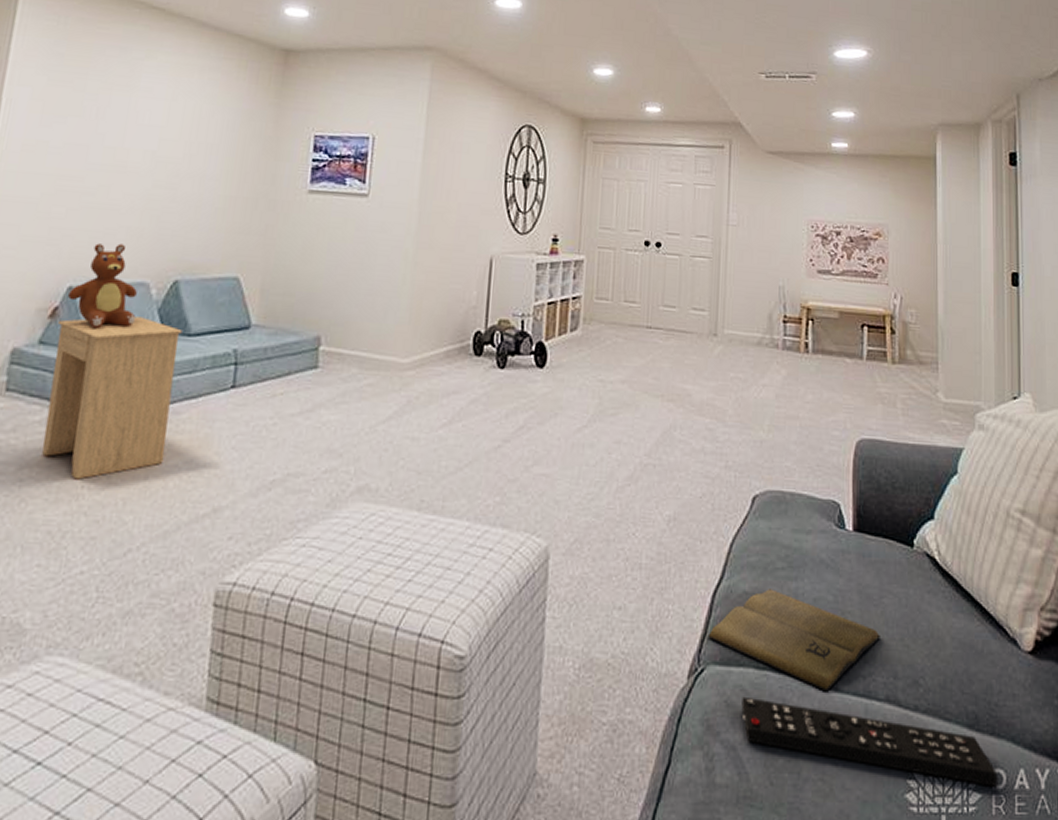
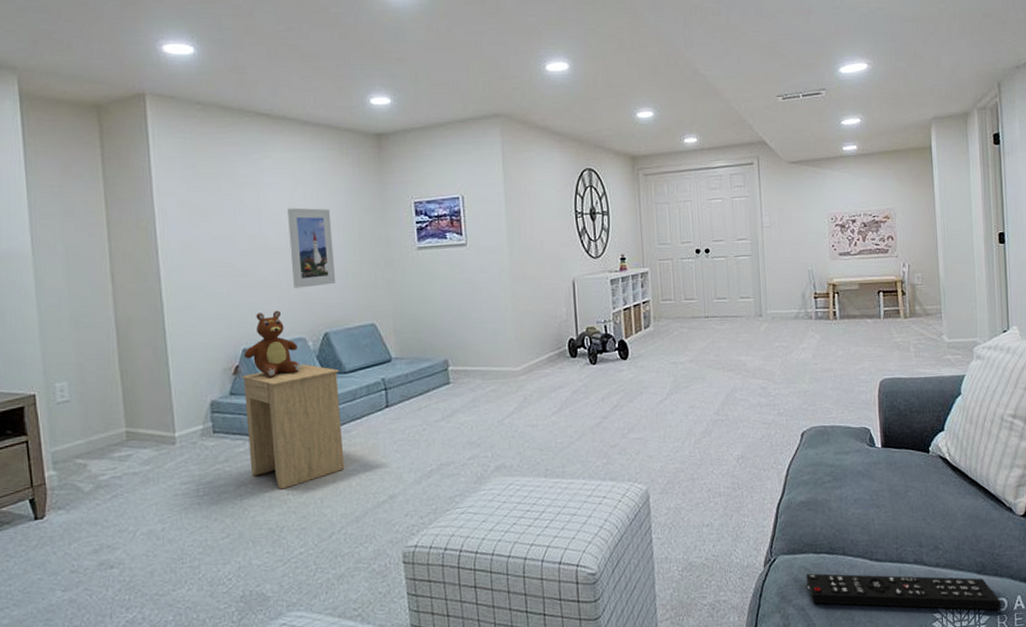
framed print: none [148,121,212,221] -> present [287,207,336,288]
book: present [708,589,880,692] -> none [776,497,907,563]

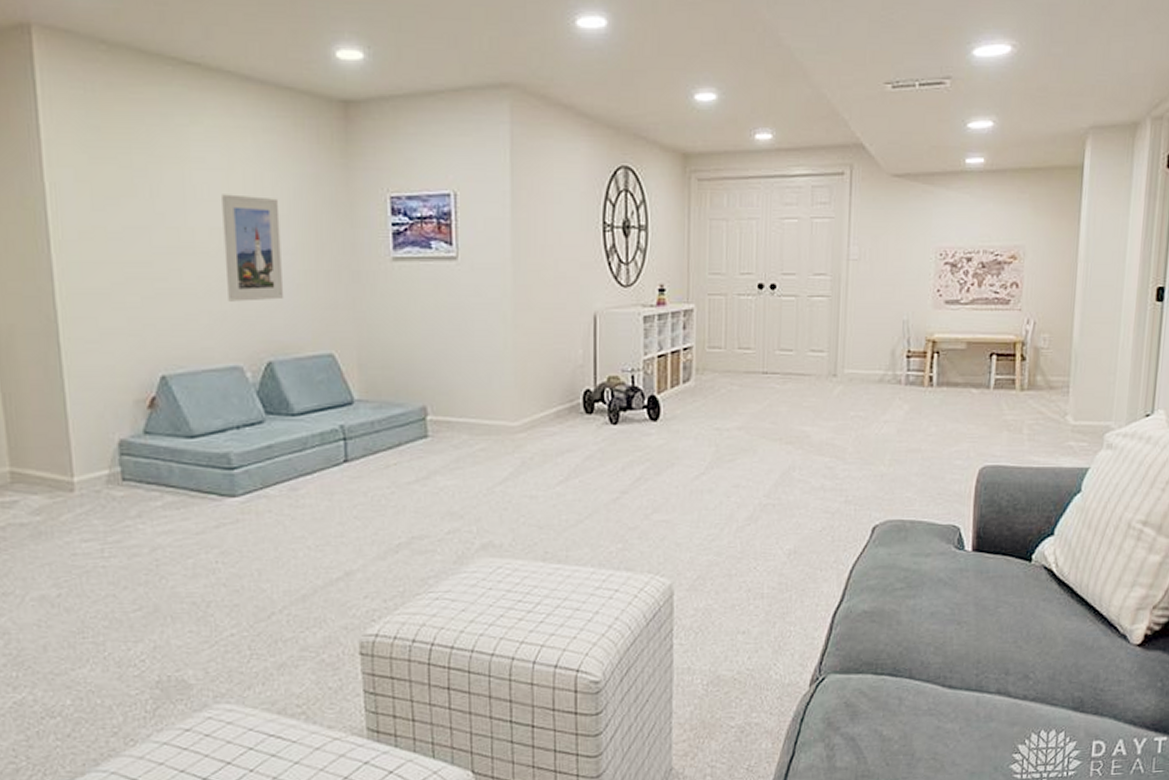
side table: present [240,364,345,490] -> none [158,401,290,556]
teddy bear: present [244,310,301,377] -> none [163,329,236,415]
remote control: present [806,573,1002,611] -> none [860,697,1098,755]

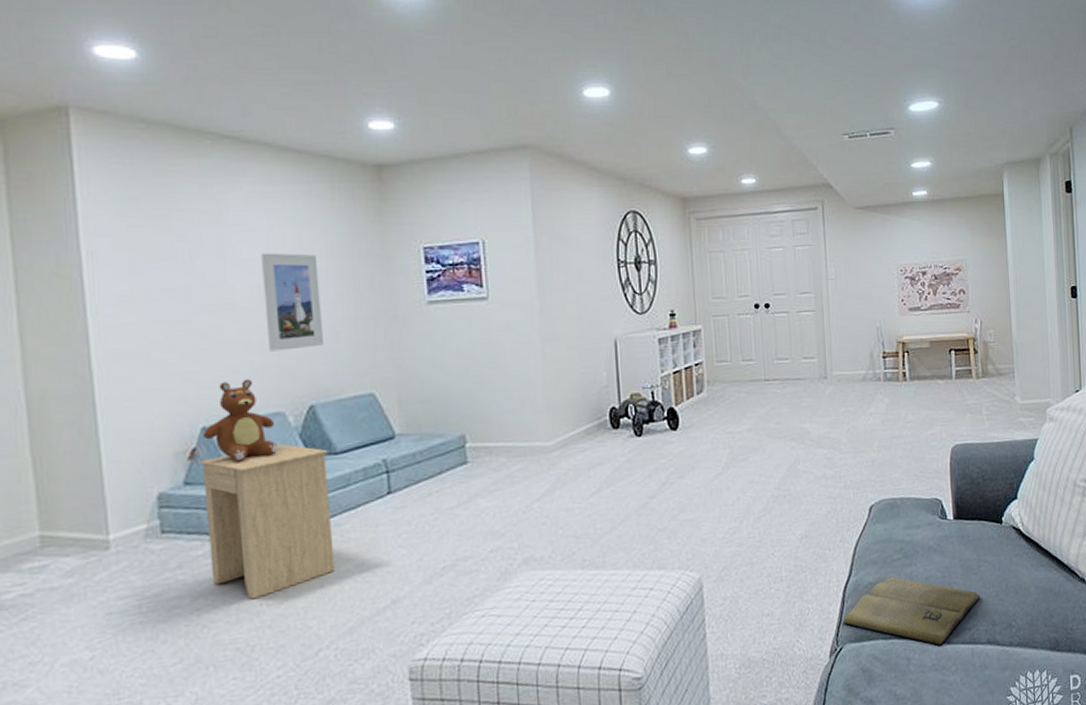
side table: none [158,401,290,556] -> present [198,444,335,600]
teddy bear: none [163,329,236,415] -> present [204,379,279,462]
book: none [828,607,994,690] -> present [843,576,980,646]

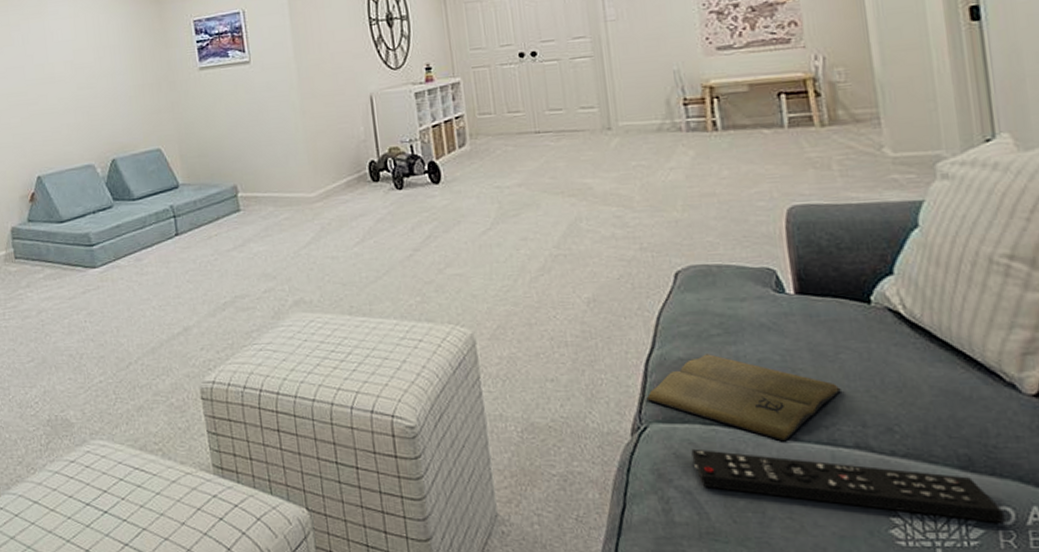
side table: present [198,444,335,600] -> none [36,191,138,317]
teddy bear: present [204,379,279,462] -> none [39,137,92,204]
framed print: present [261,252,325,352] -> none [71,33,121,115]
remote control: none [874,655,1075,695] -> present [691,448,1005,523]

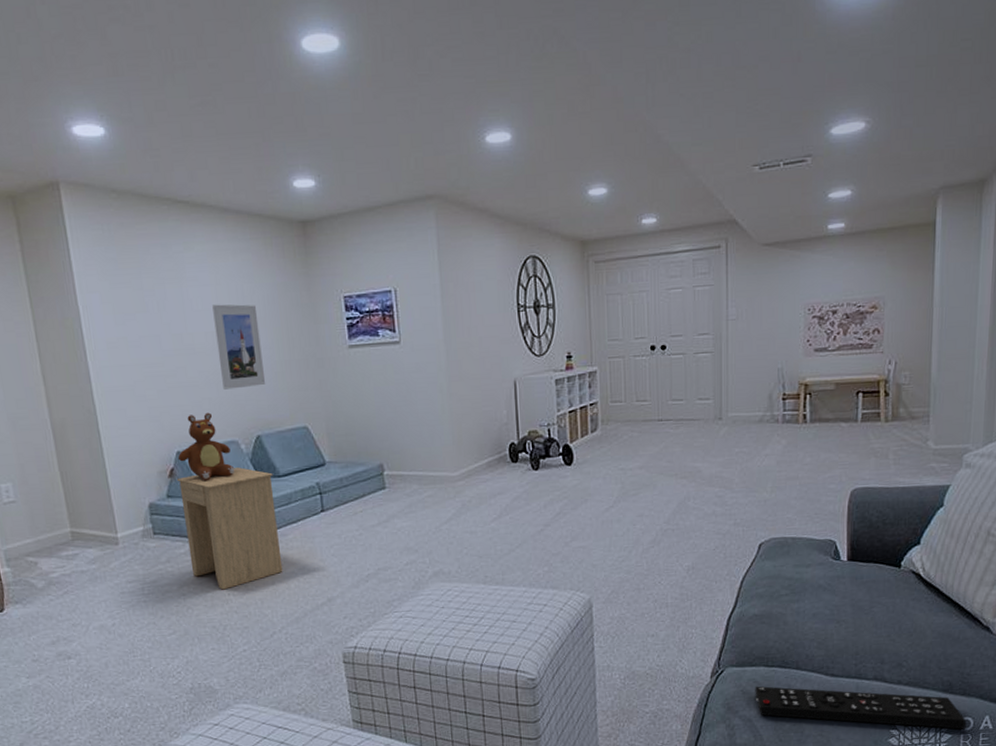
side table: none [36,191,138,317] -> present [176,467,283,590]
teddy bear: none [39,137,92,204] -> present [178,412,235,480]
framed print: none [71,33,121,115] -> present [212,304,266,390]
book: present [646,354,841,442] -> none [725,610,870,678]

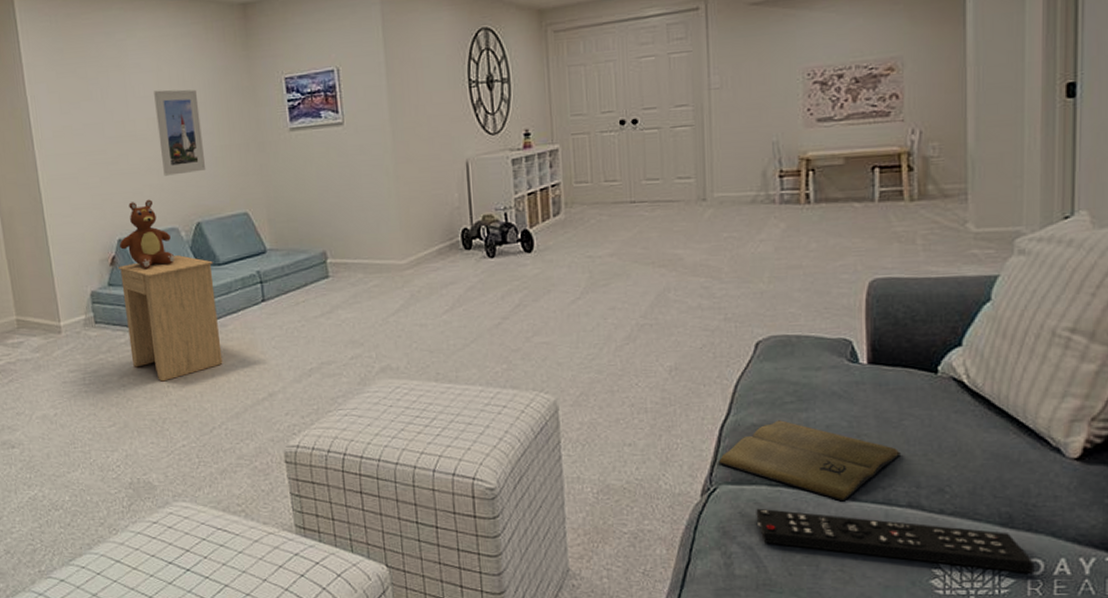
book: none [725,610,870,678] -> present [718,420,901,502]

